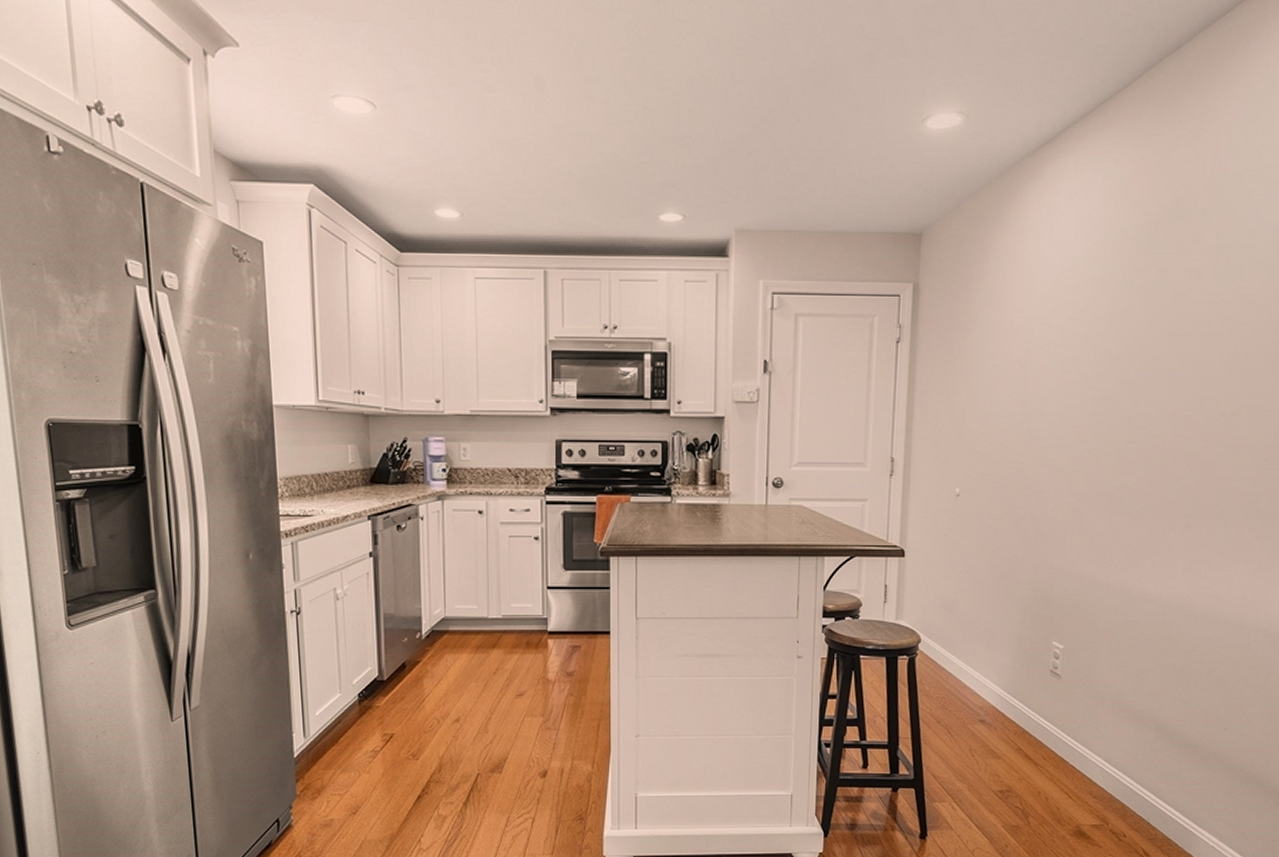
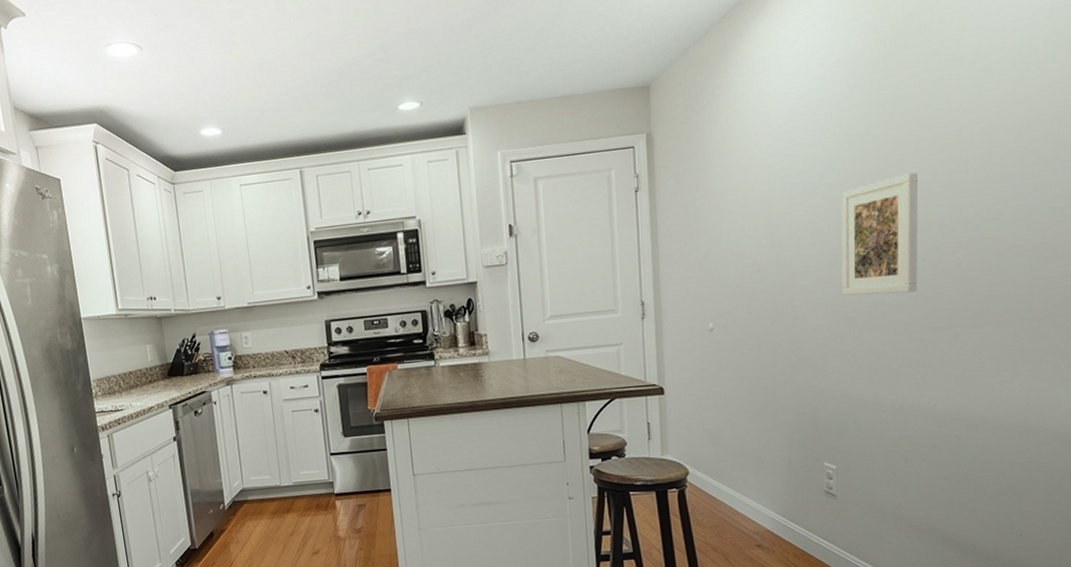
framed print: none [1086,359,1168,479] -> present [841,173,918,296]

